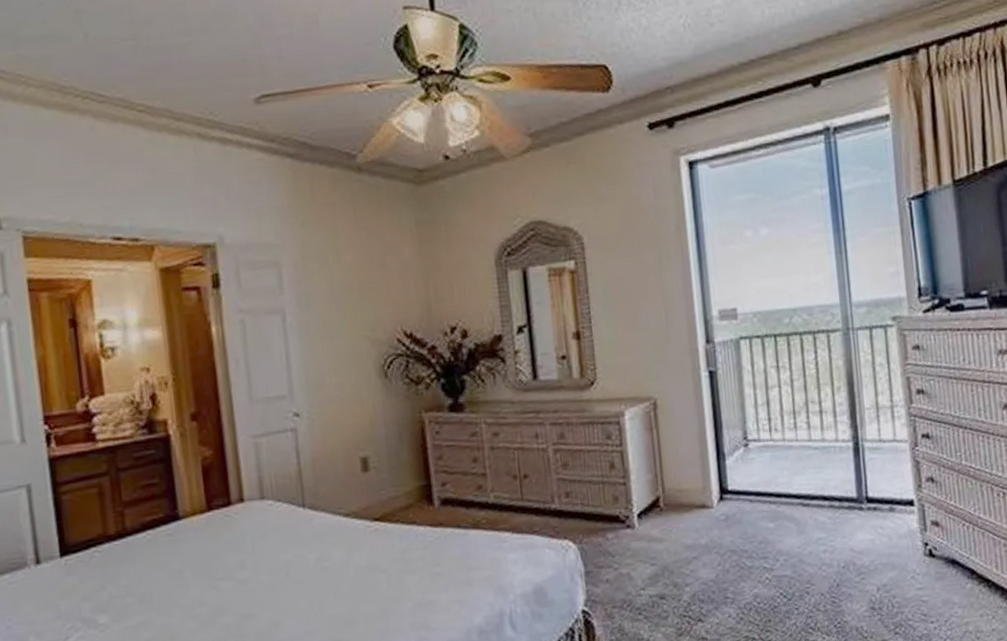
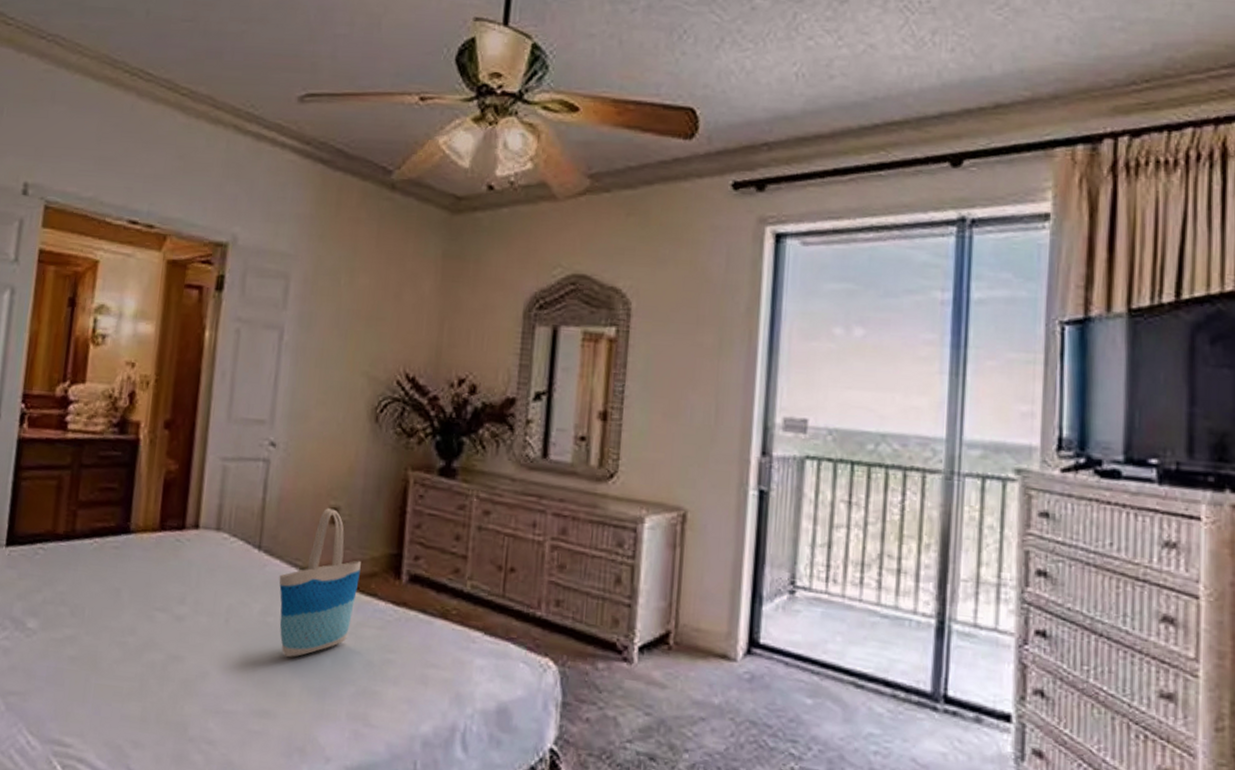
tote bag: none [326,459,398,591] -> present [279,508,361,657]

